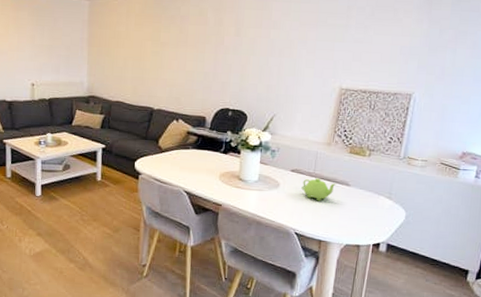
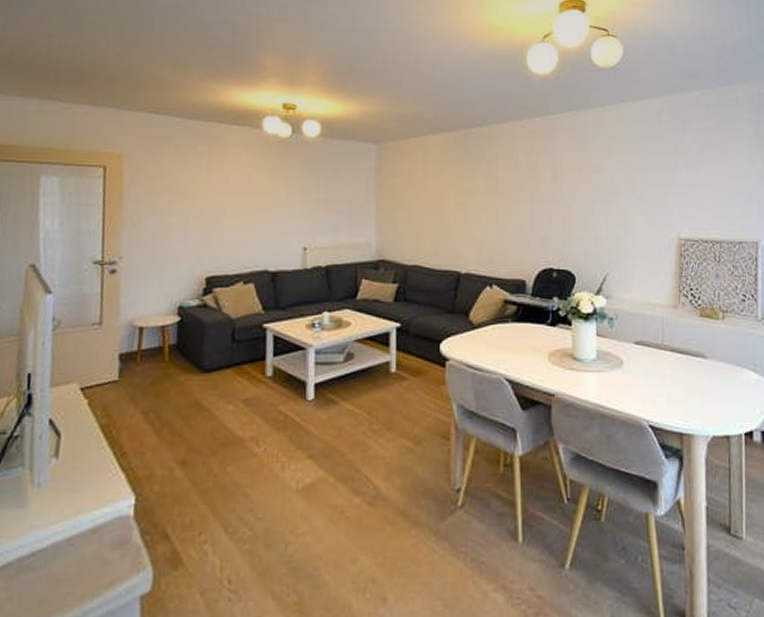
teapot: present [301,178,336,202] -> none [650,350,690,381]

